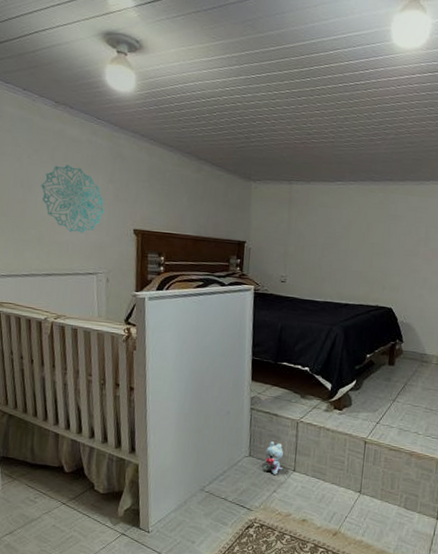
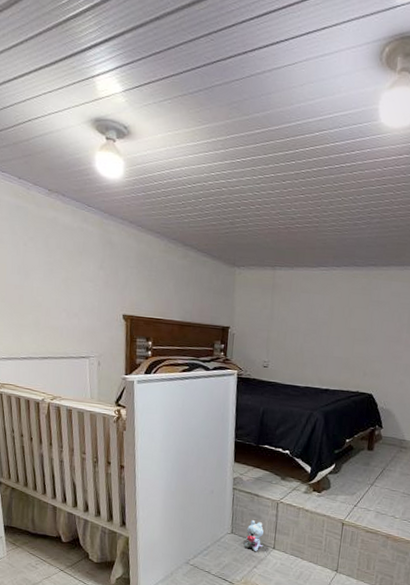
wall decoration: present [41,165,105,233] -> none [36,252,96,319]

